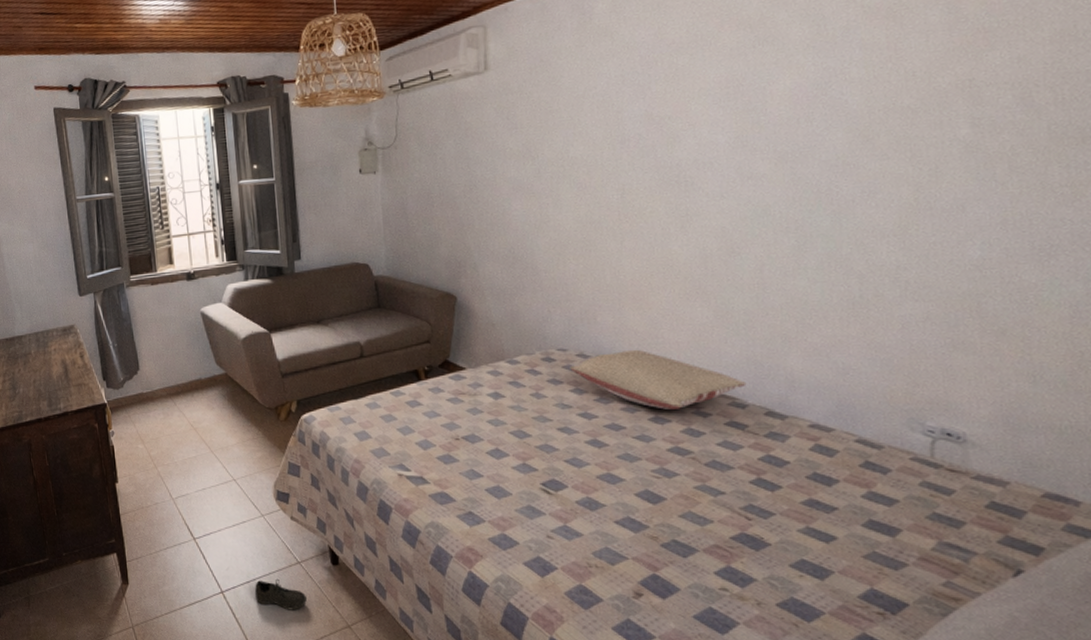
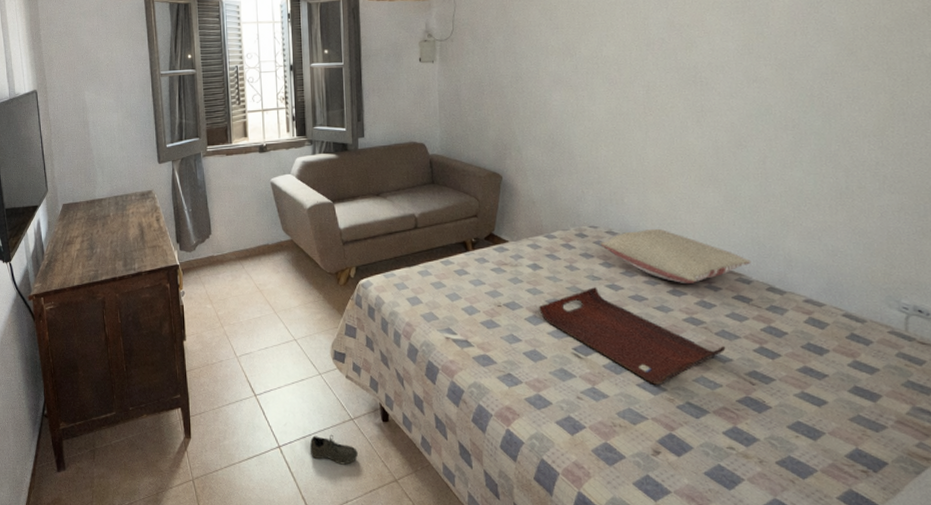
serving tray: none [502,416,718,521] -> present [539,287,726,385]

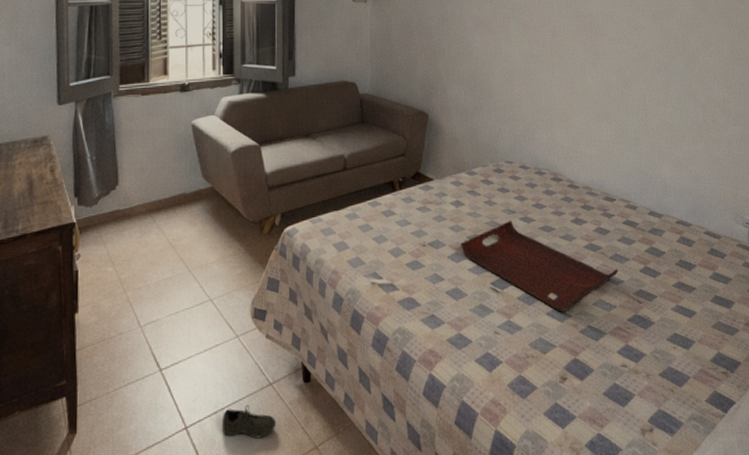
pillow: present [600,228,752,283] -> none [515,161,637,212]

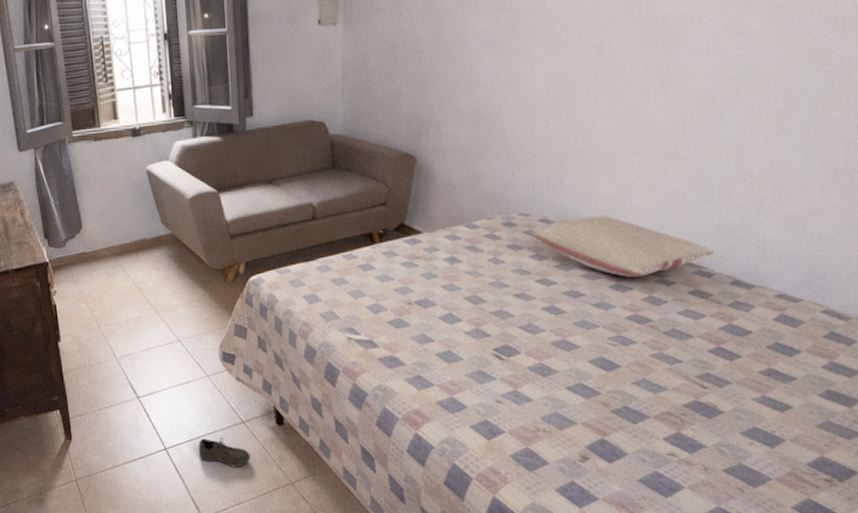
serving tray: present [461,221,619,312] -> none [456,282,675,388]
pillow: none [515,161,637,212] -> present [531,215,715,277]

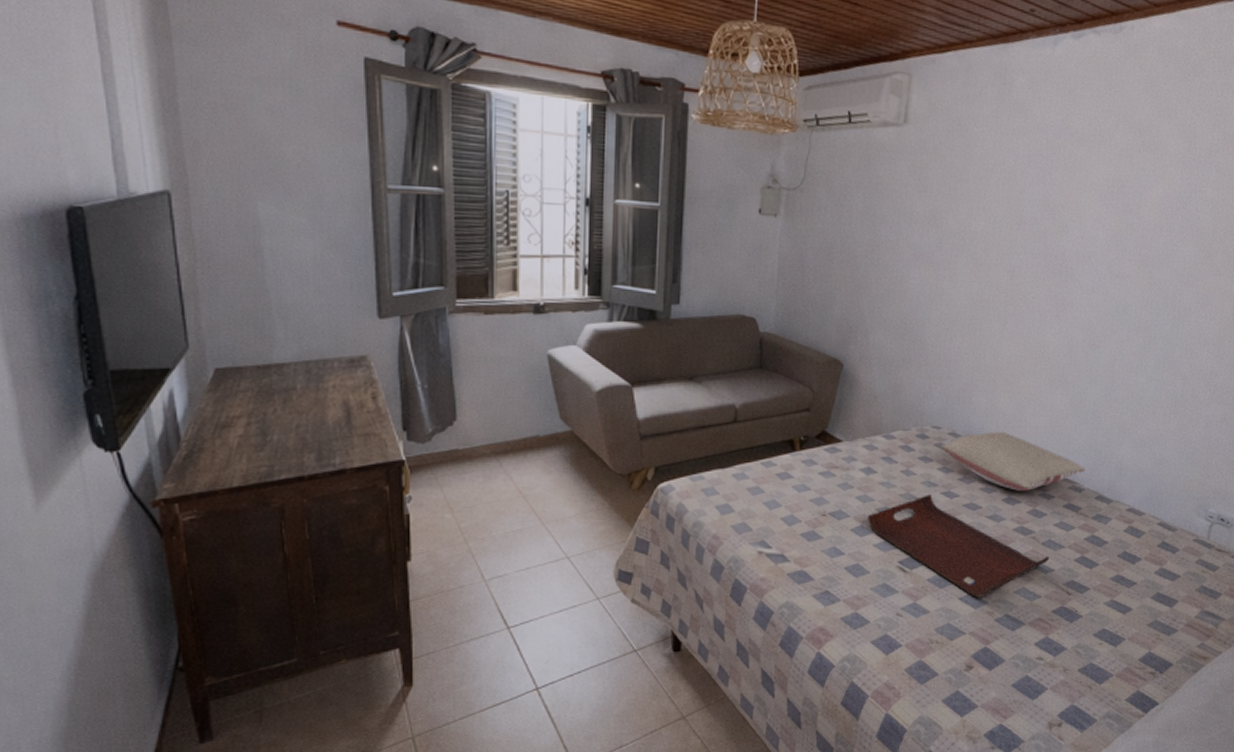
shoe: present [198,437,250,468] -> none [577,669,639,705]
serving tray: none [456,282,675,388] -> present [867,494,1050,598]

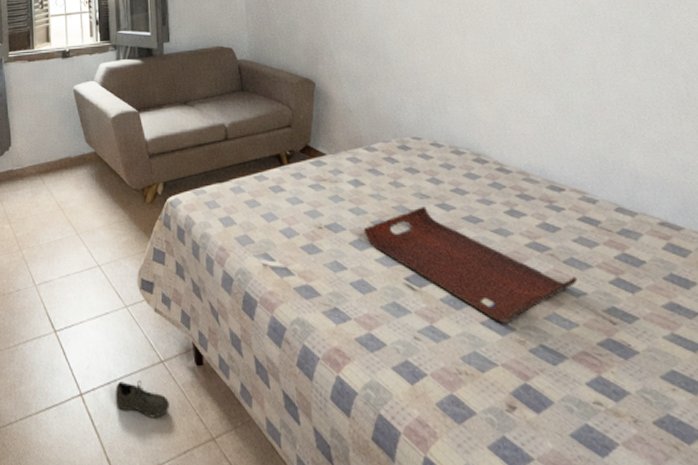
shoe: none [577,669,639,705] -> present [115,379,169,418]
pillow: present [941,431,1086,491] -> none [425,140,594,202]

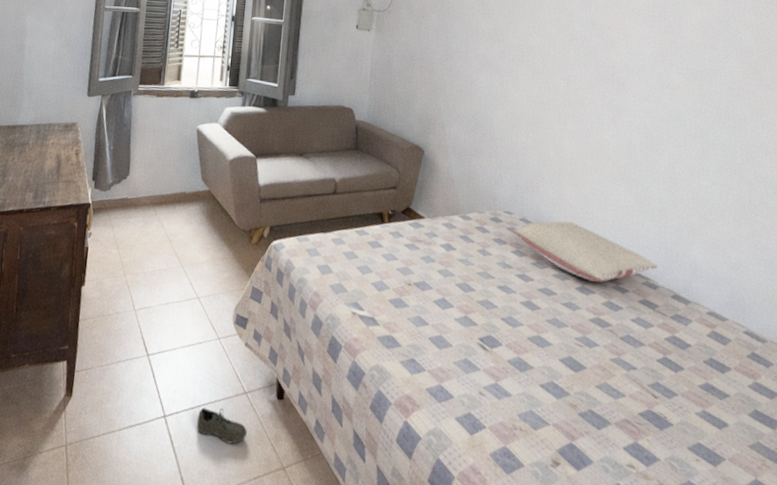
serving tray: present [364,207,578,323] -> none [449,275,630,388]
pillow: none [425,140,594,202] -> present [514,221,658,282]

